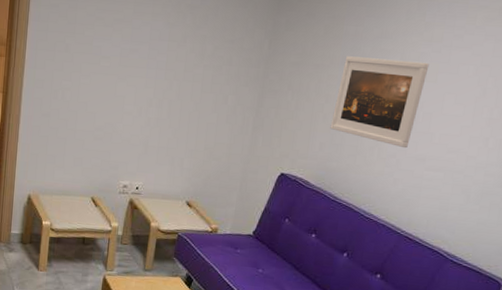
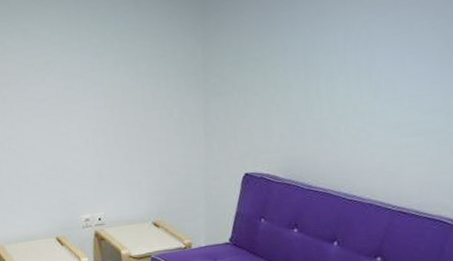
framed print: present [330,56,429,149] -> none [285,28,378,120]

